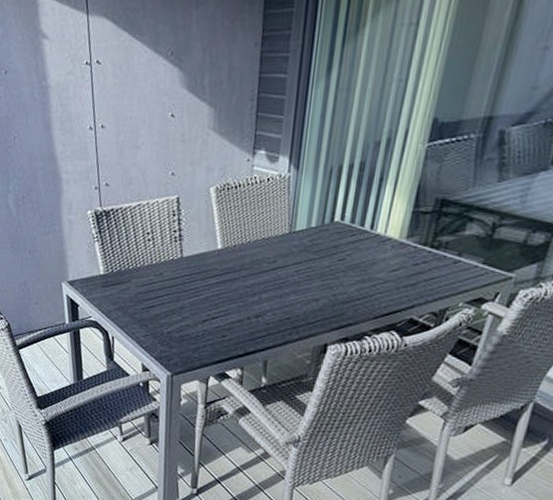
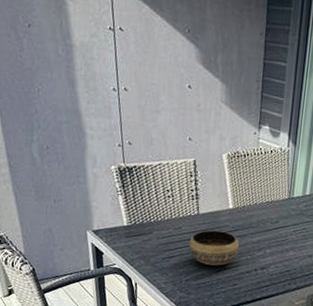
bowl: none [171,275,230,315] -> present [188,230,240,266]

